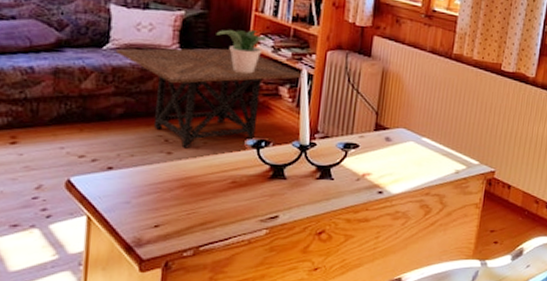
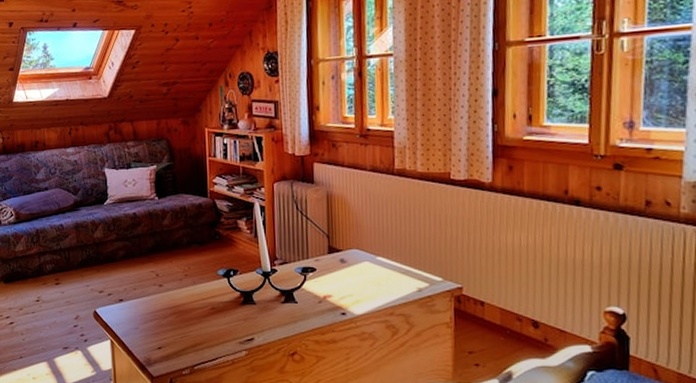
side table: present [115,48,304,149] -> none [112,192,257,281]
potted plant: present [216,29,271,74] -> none [181,173,225,212]

